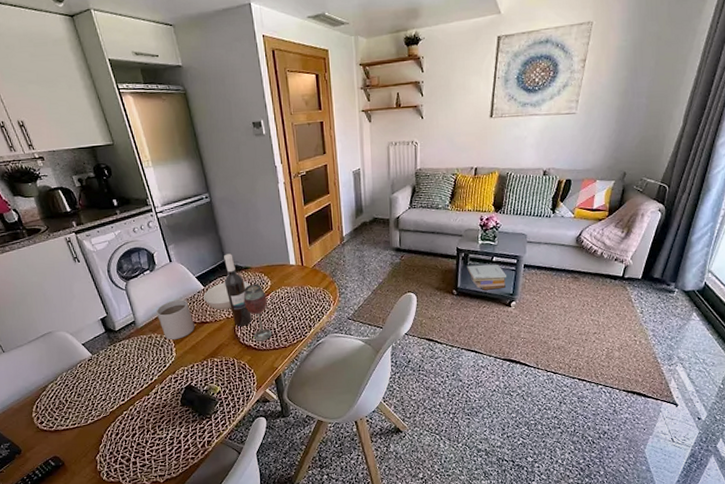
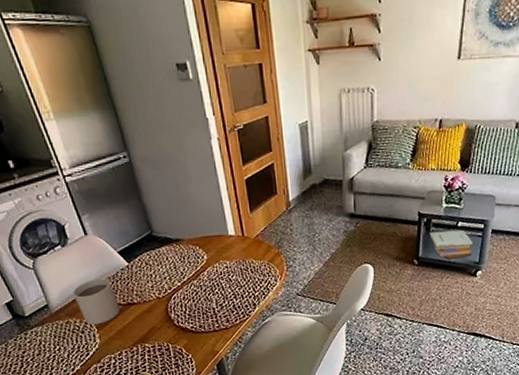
bowl: present [204,281,249,310] -> none [128,255,182,289]
wine bottle: present [224,254,253,326] -> none [150,224,188,307]
wineglass: present [243,284,273,341] -> none [175,258,212,323]

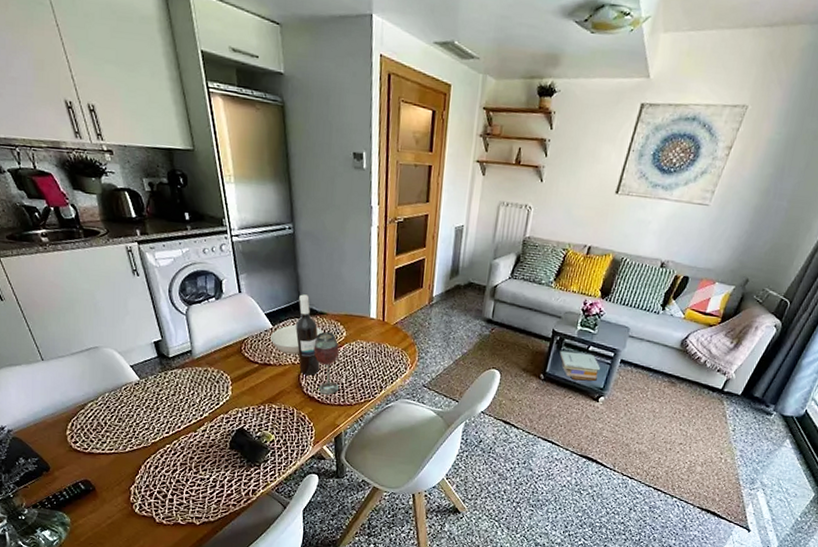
mug: present [72,278,121,325] -> none [216,335,257,378]
bowl: none [128,255,182,289] -> present [270,324,323,355]
wine bottle: none [150,224,188,307] -> present [295,294,321,376]
wineglass: none [175,258,212,323] -> present [313,331,340,395]

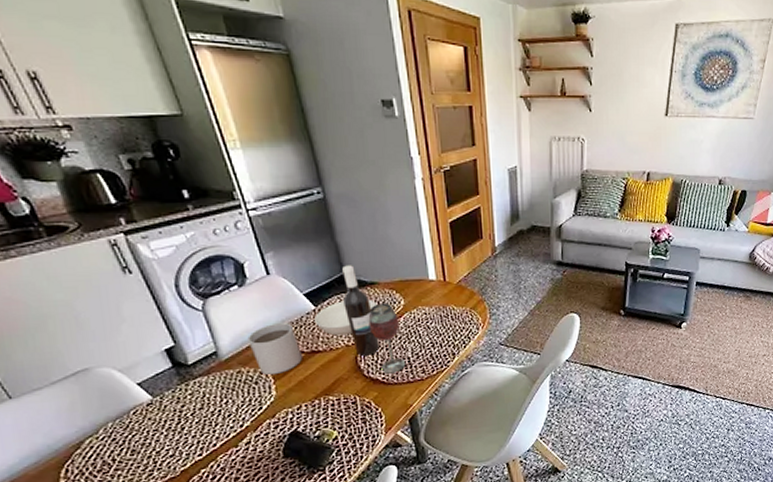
mug: none [216,335,257,378] -> present [247,323,303,375]
books: present [560,350,601,382] -> none [636,281,679,310]

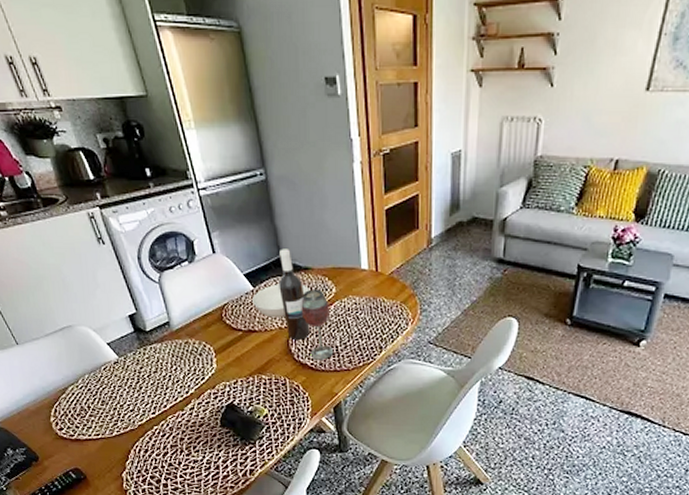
mug: present [247,323,303,375] -> none [195,300,241,348]

